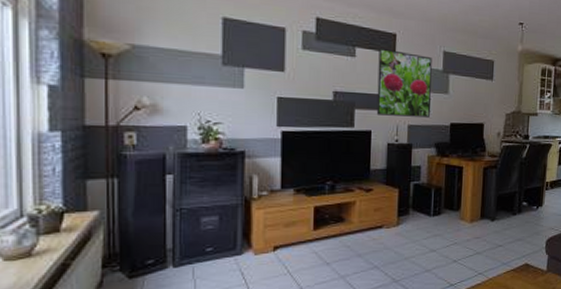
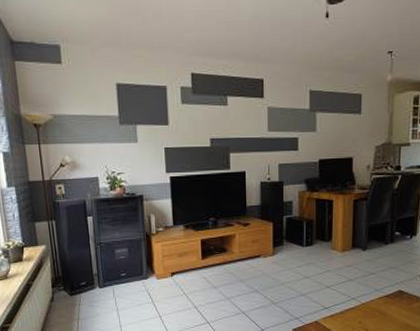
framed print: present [376,47,432,117] -> none [248,94,299,157]

